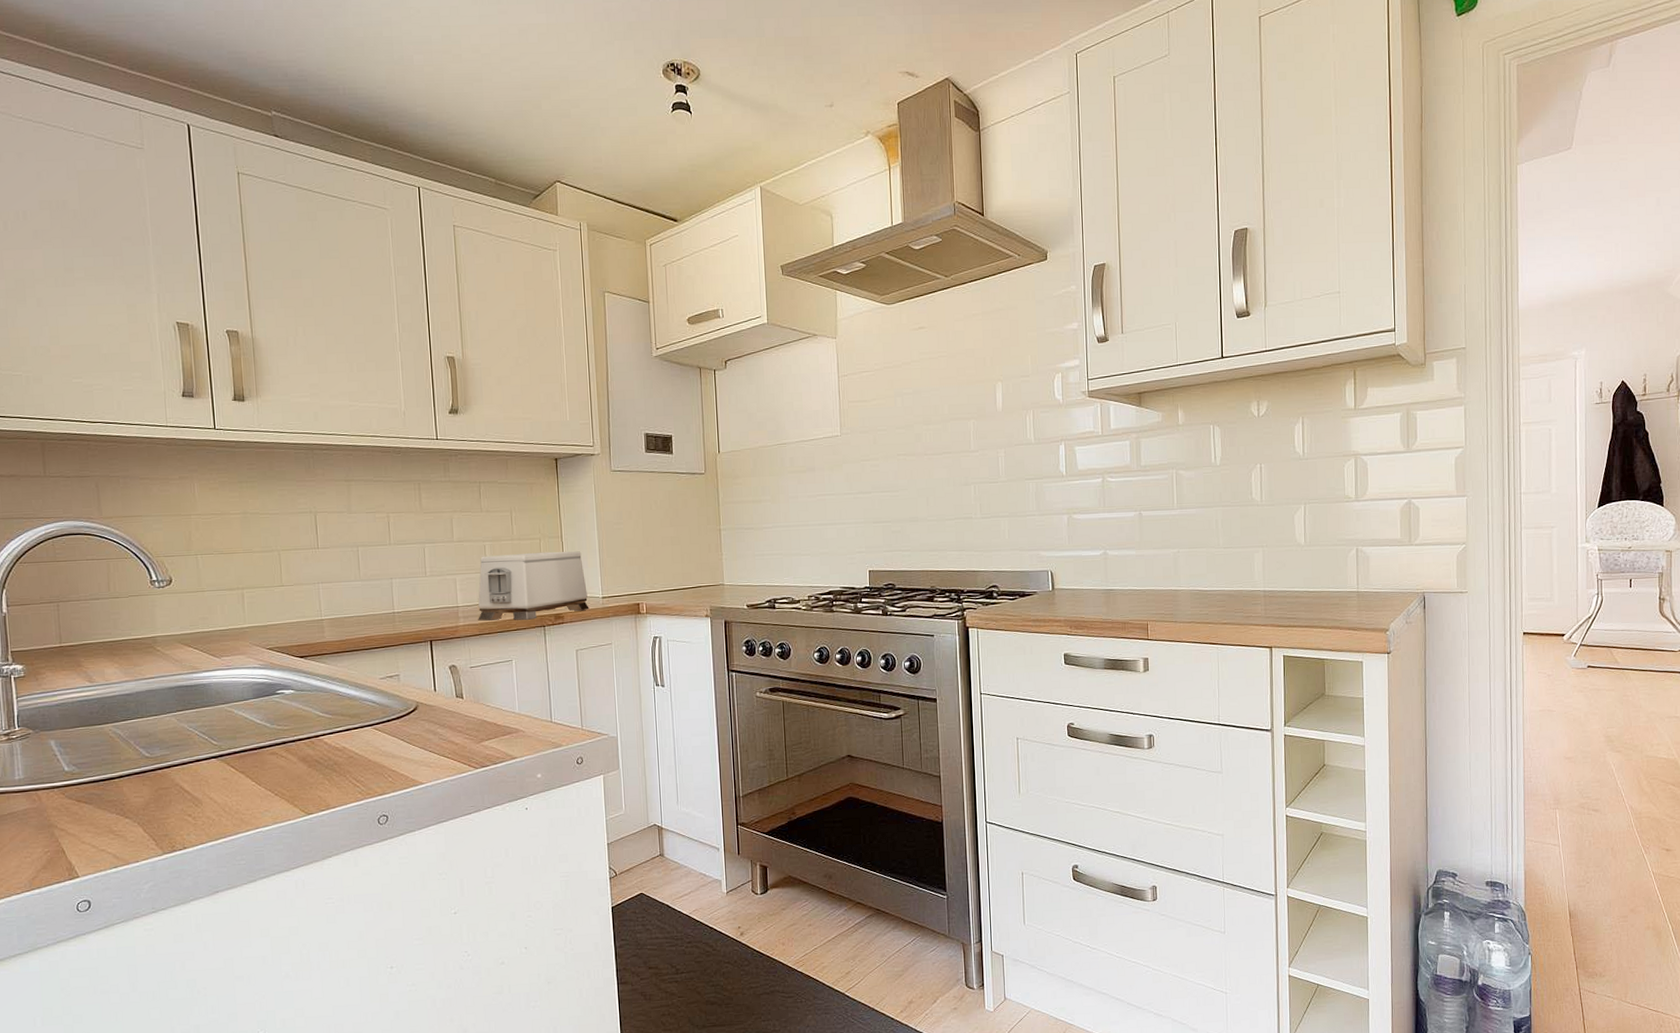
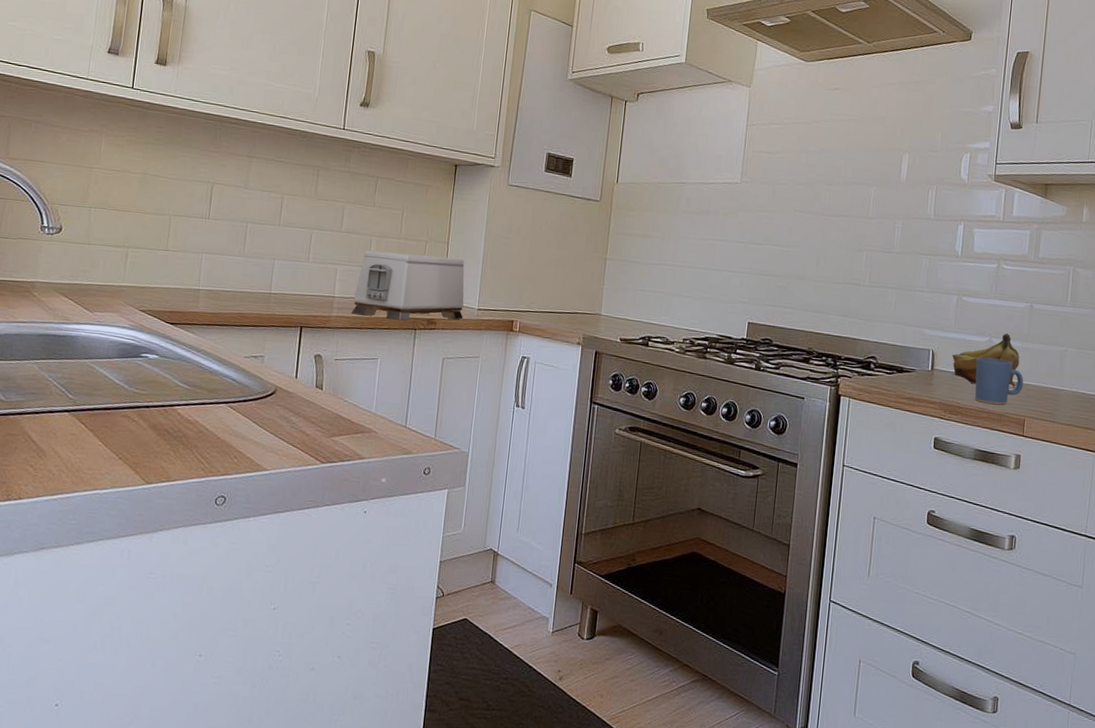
fruit: none [1070,544,1136,597] -> present [952,334,1020,387]
mug: none [1094,569,1142,614] -> present [975,357,1024,405]

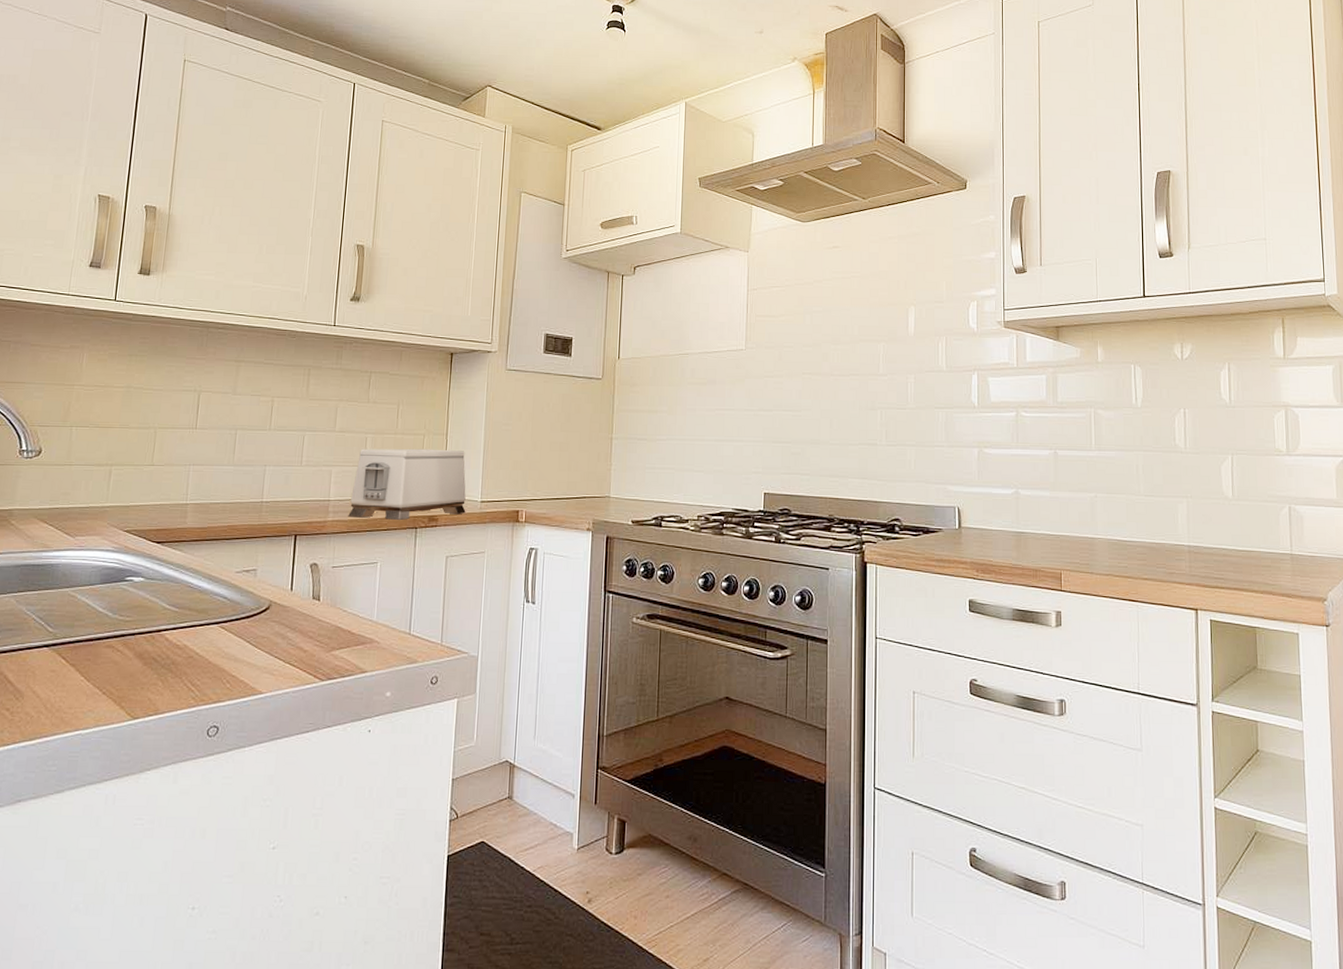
fruit: present [952,334,1020,387] -> none [979,484,1050,540]
mug: present [975,357,1024,405] -> none [1004,510,1056,560]

